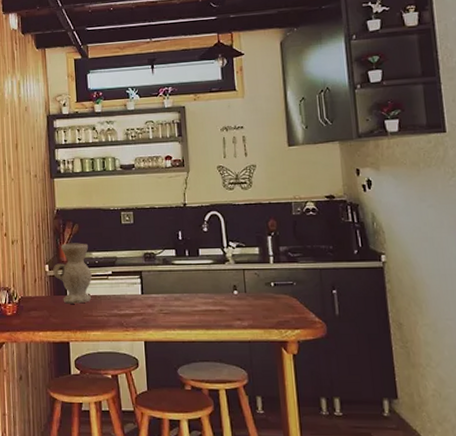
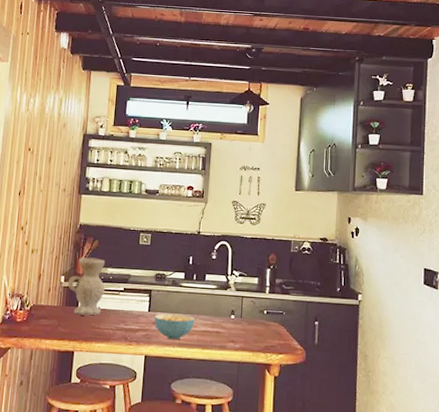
cereal bowl: none [148,294,194,323] -> present [154,313,196,340]

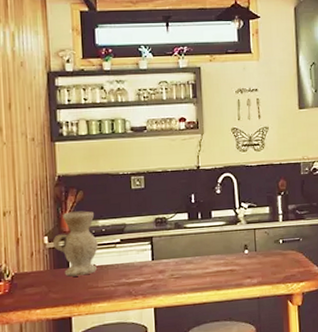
cereal bowl: present [154,313,196,340] -> none [159,257,206,287]

